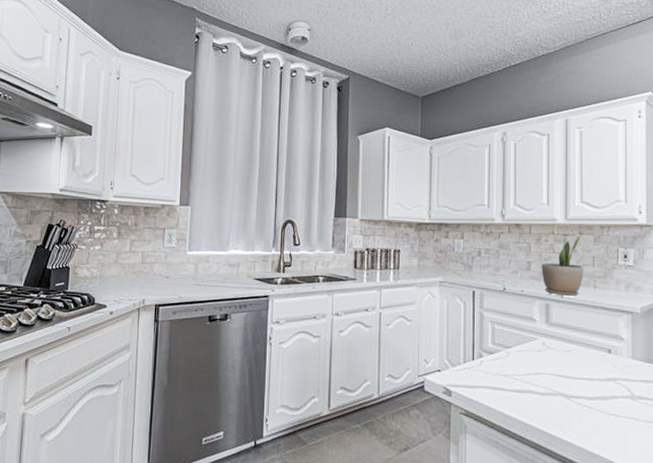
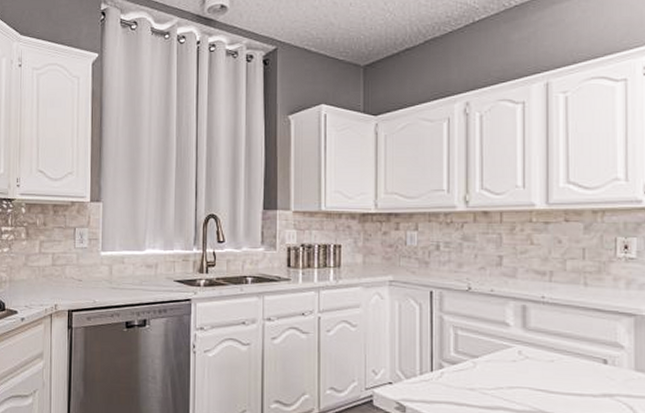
potted plant: present [541,235,584,297] -> none [516,222,571,297]

